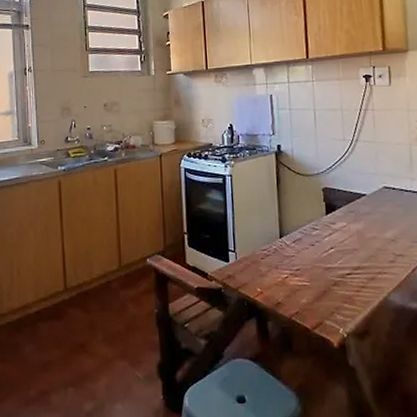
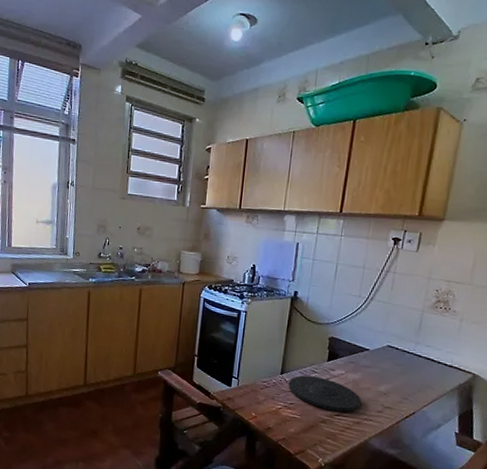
plate: none [290,234,371,270] -> present [288,375,362,412]

